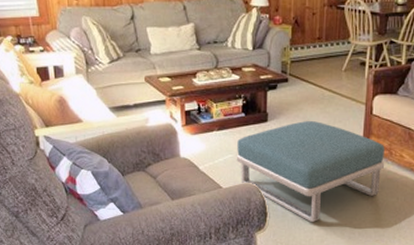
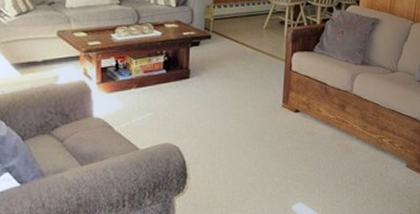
footstool: present [236,120,385,223] -> none [155,76,304,182]

